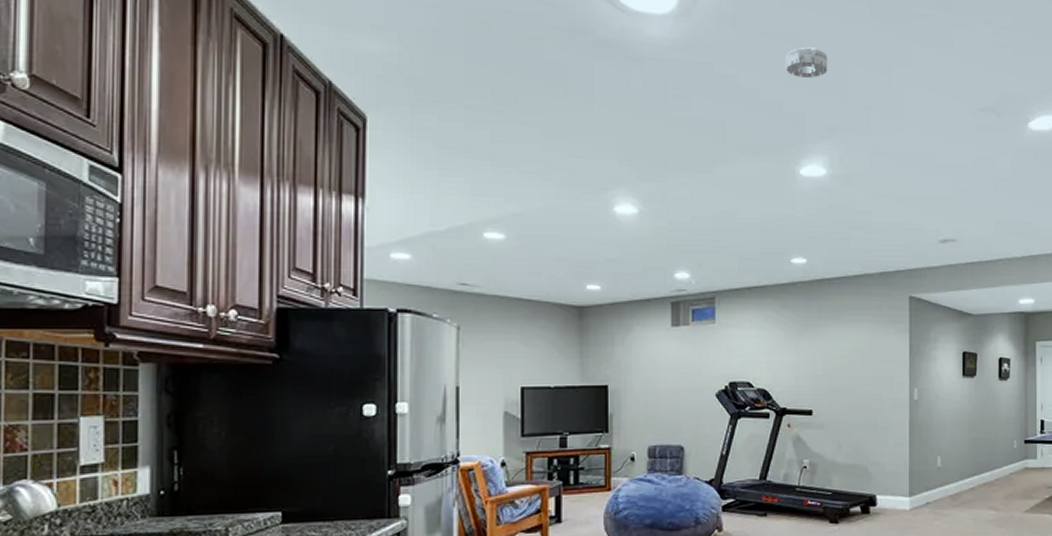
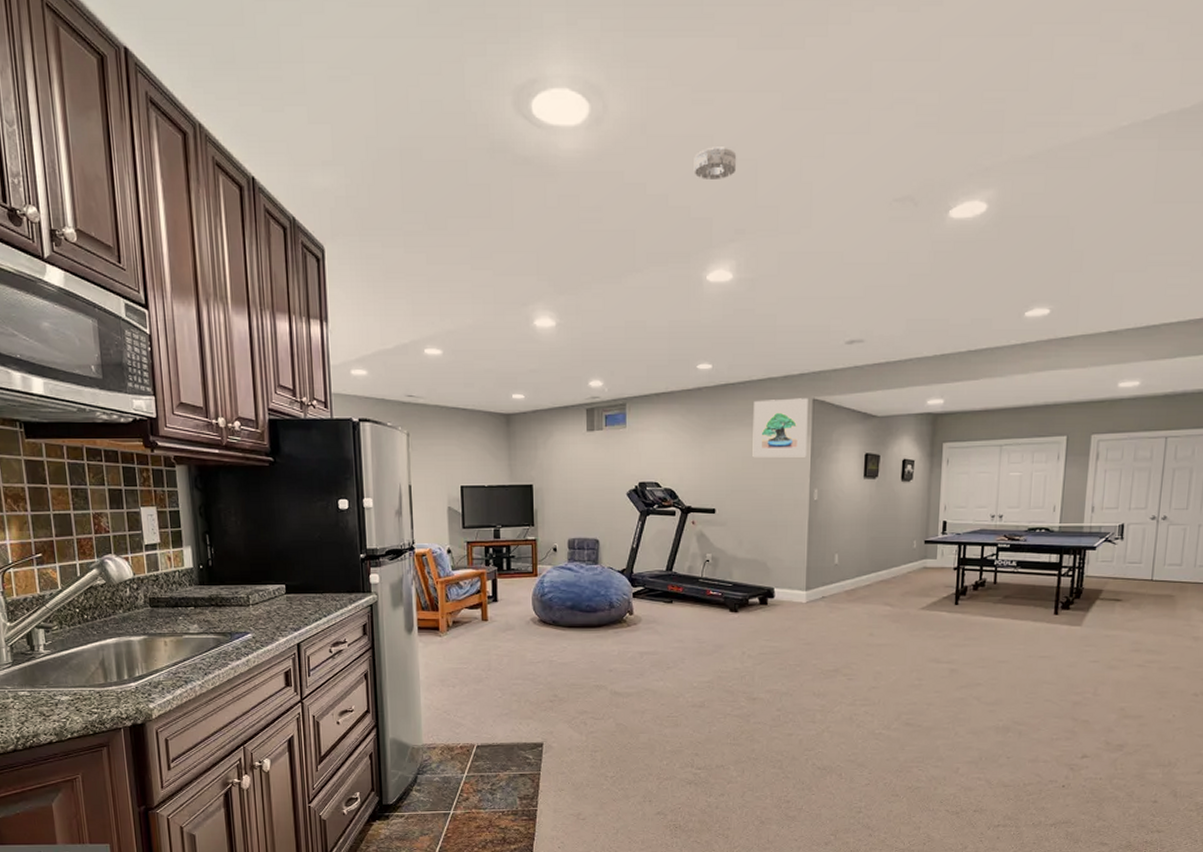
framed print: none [850,295,905,356] -> present [752,398,808,458]

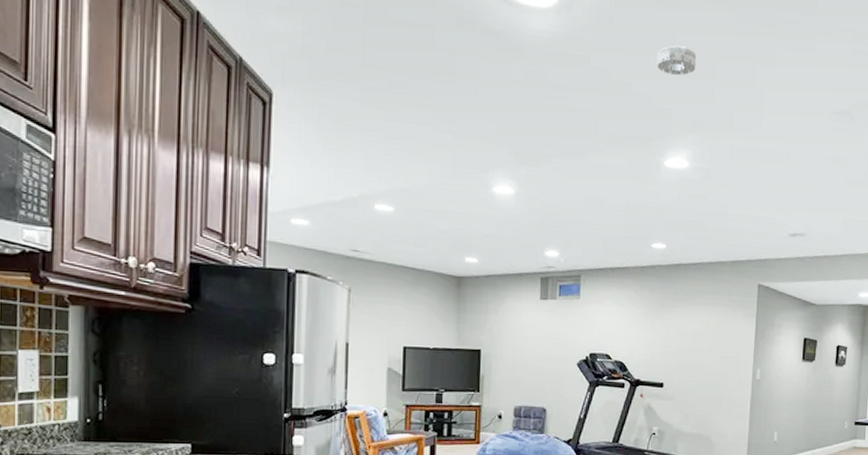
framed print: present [752,398,808,458] -> none [701,281,754,338]

